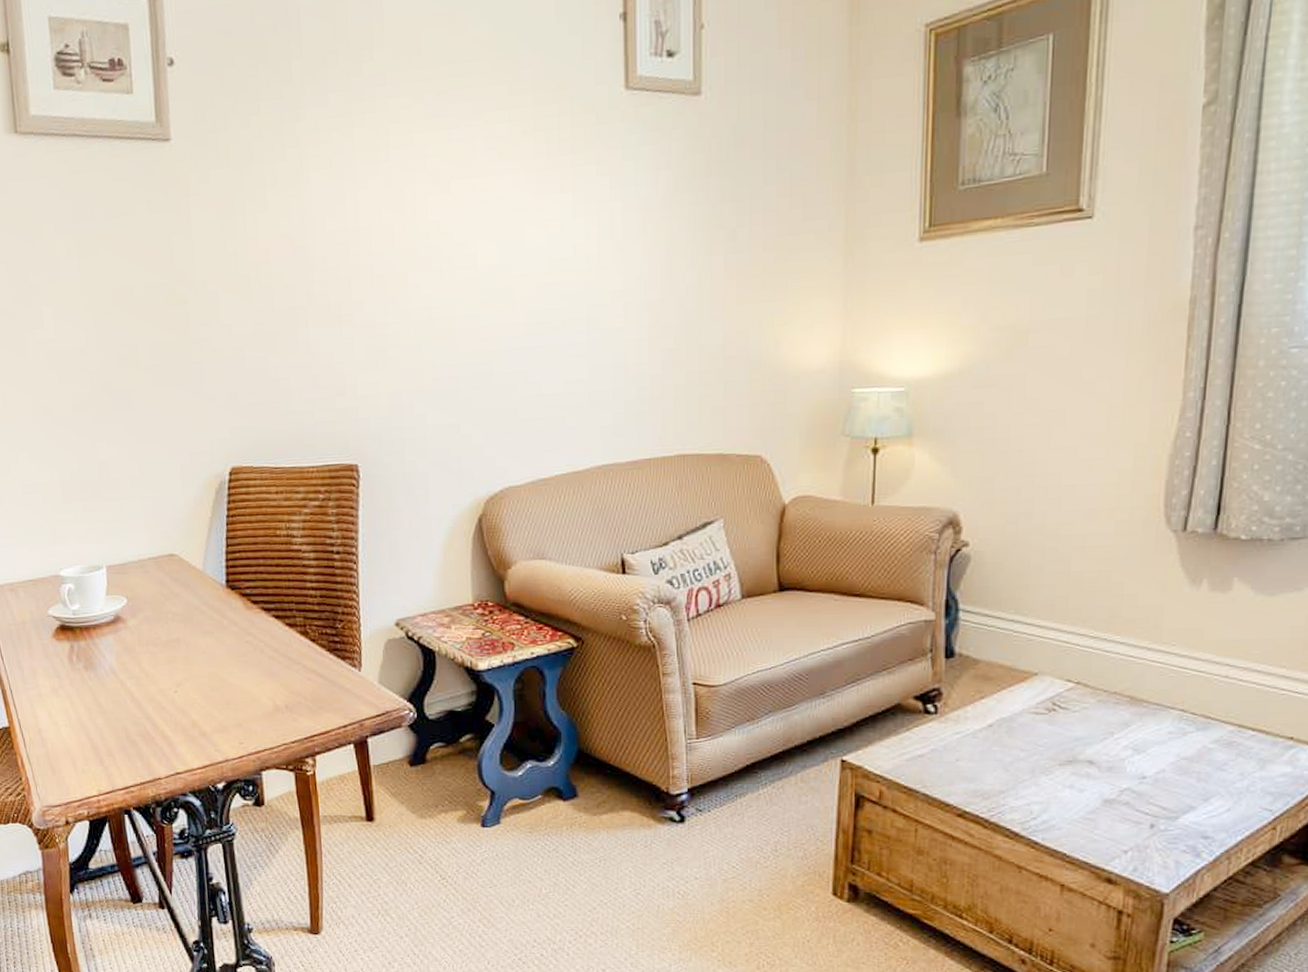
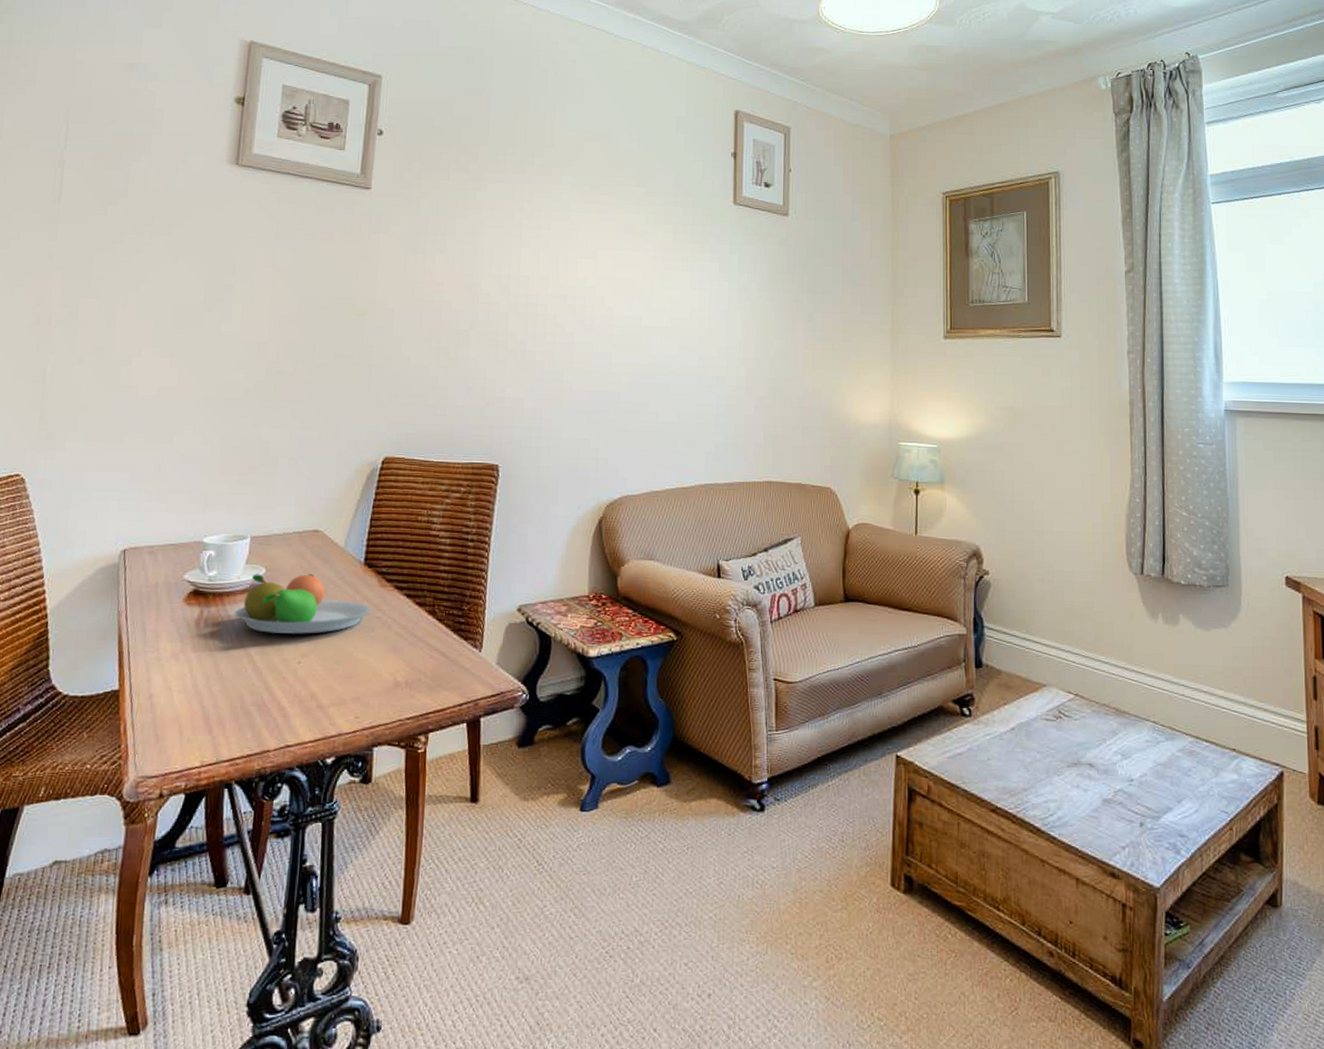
fruit bowl: none [104,601,240,664] -> present [235,574,371,634]

